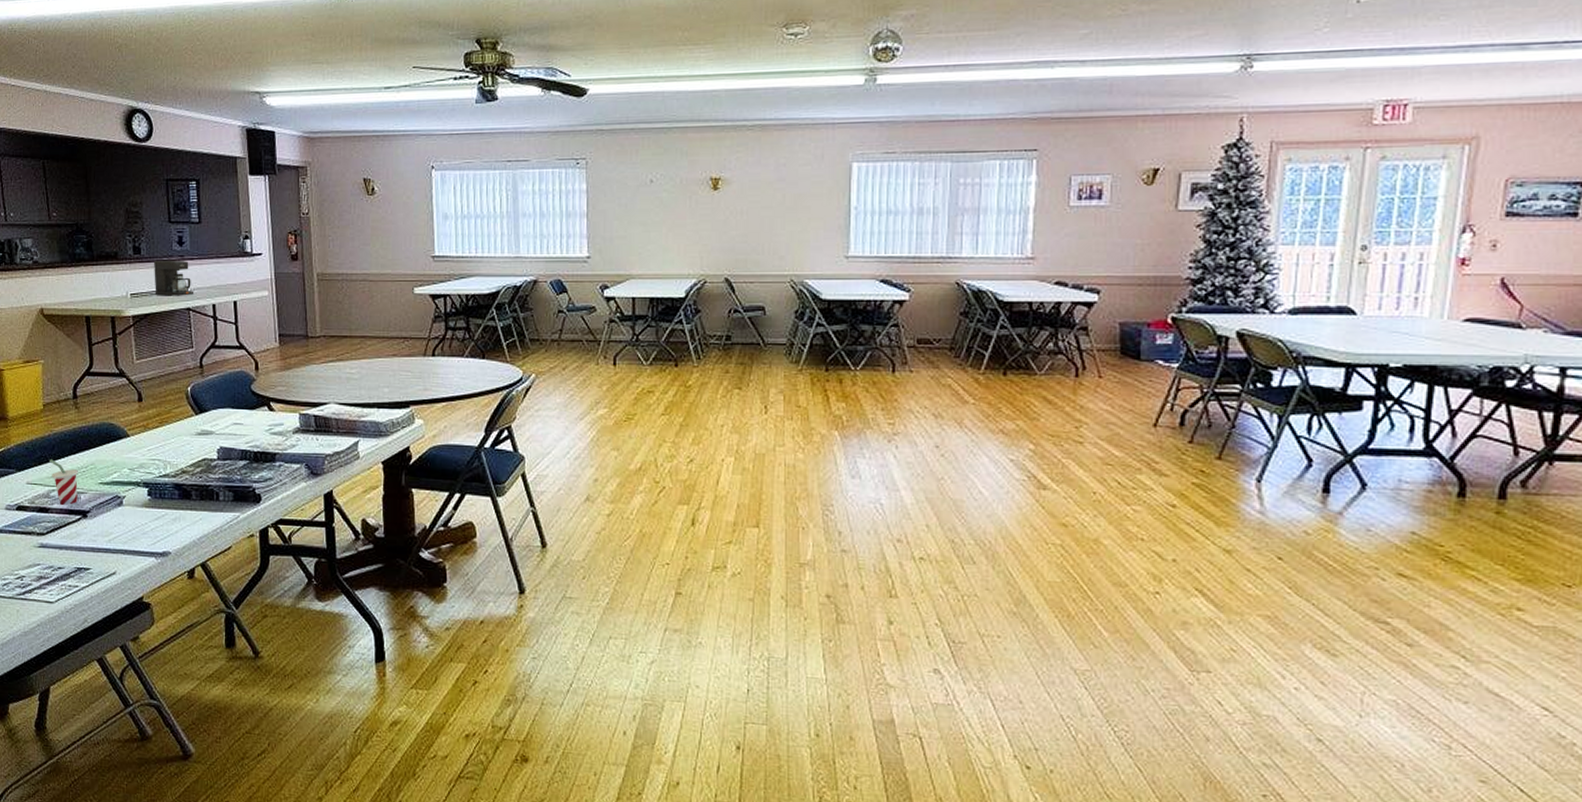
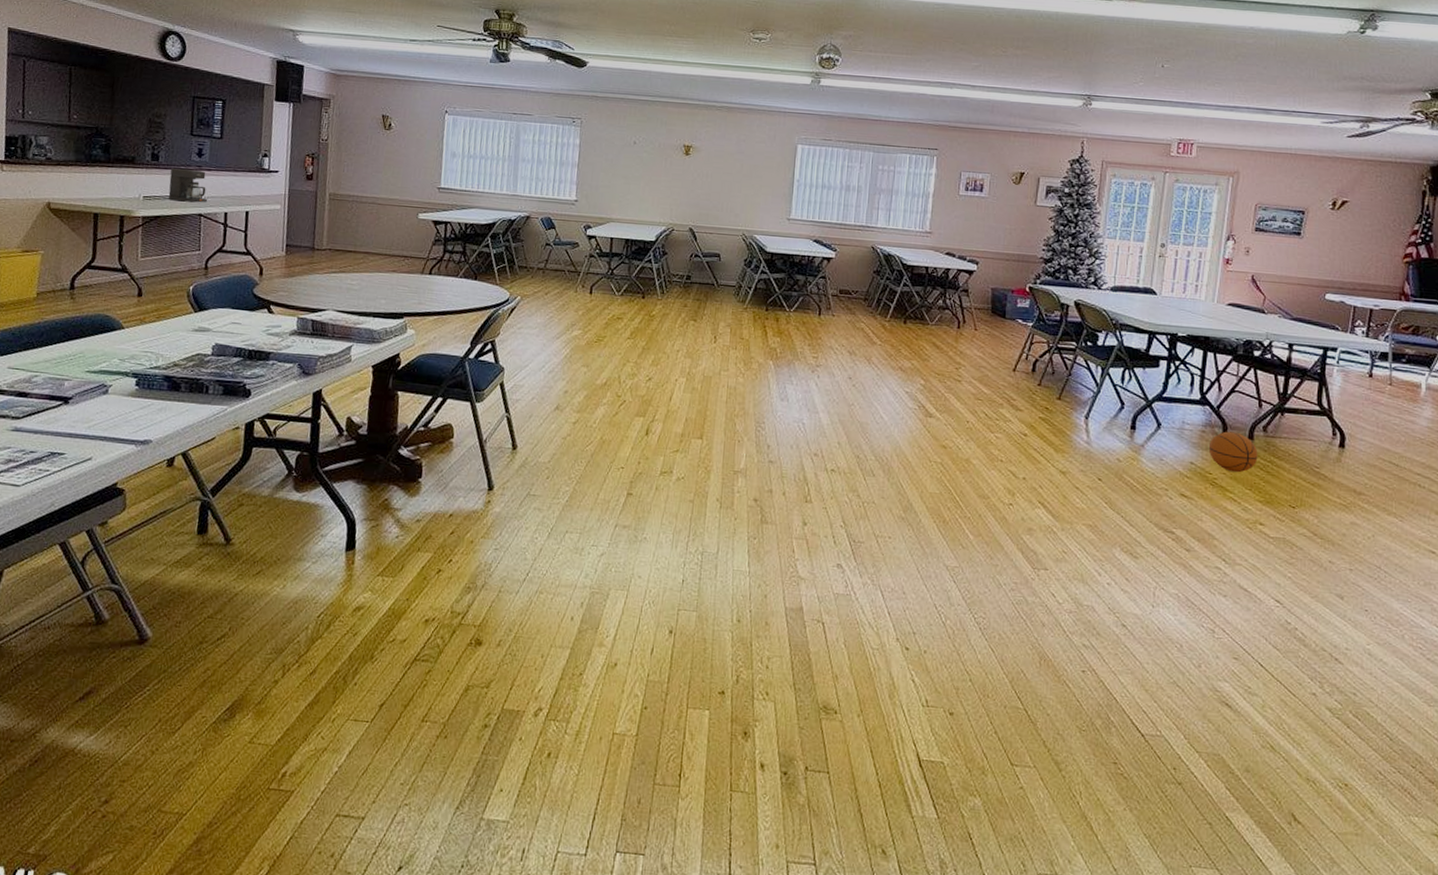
beverage cup: present [49,459,78,506] -> none [35,345,66,392]
basketball: none [1438,489,1514,544] -> present [1208,431,1258,473]

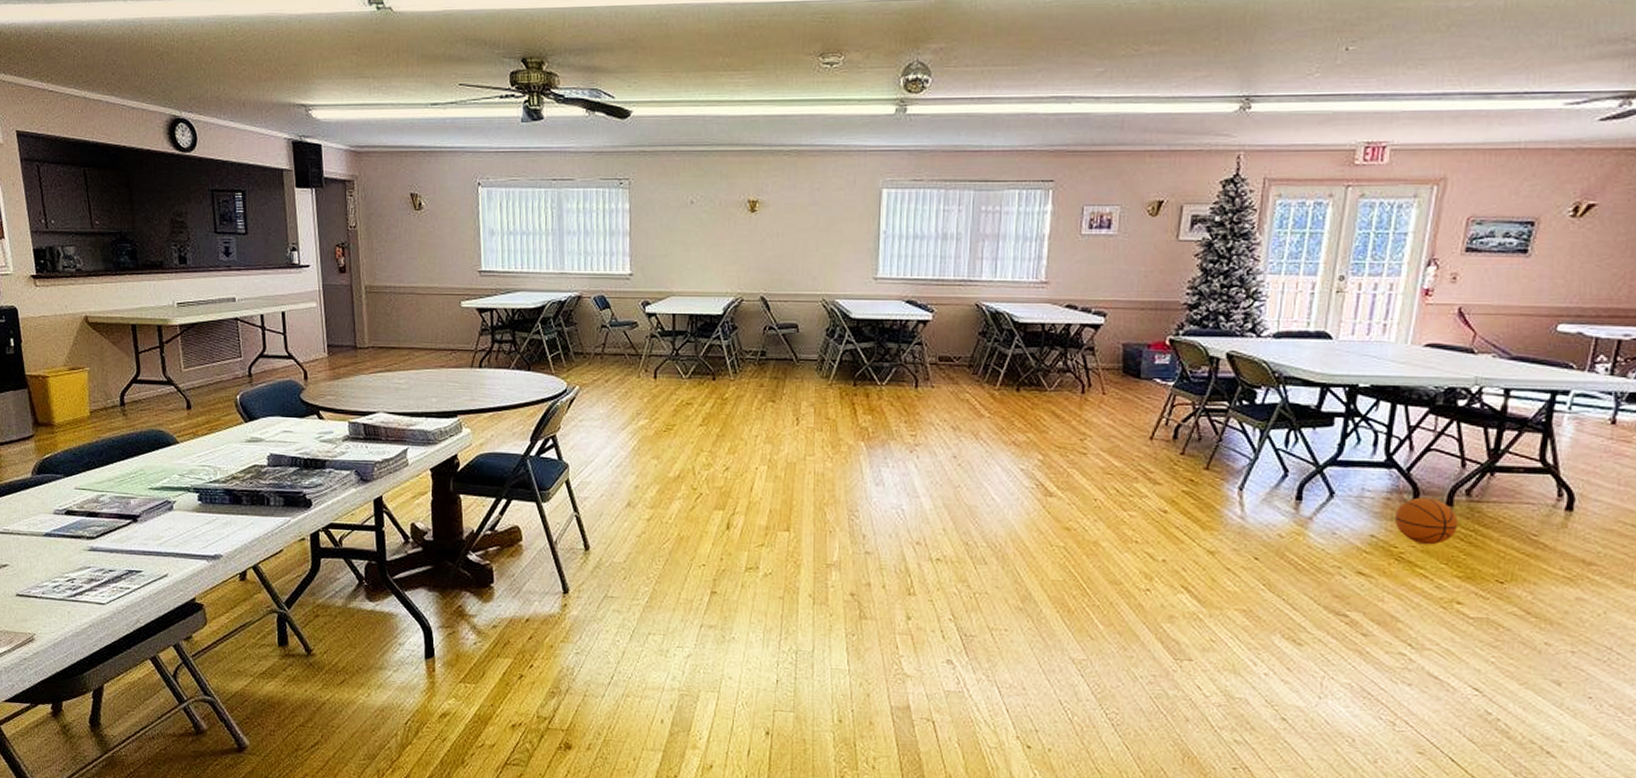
coffee maker: present [168,168,208,203] -> none [200,270,242,306]

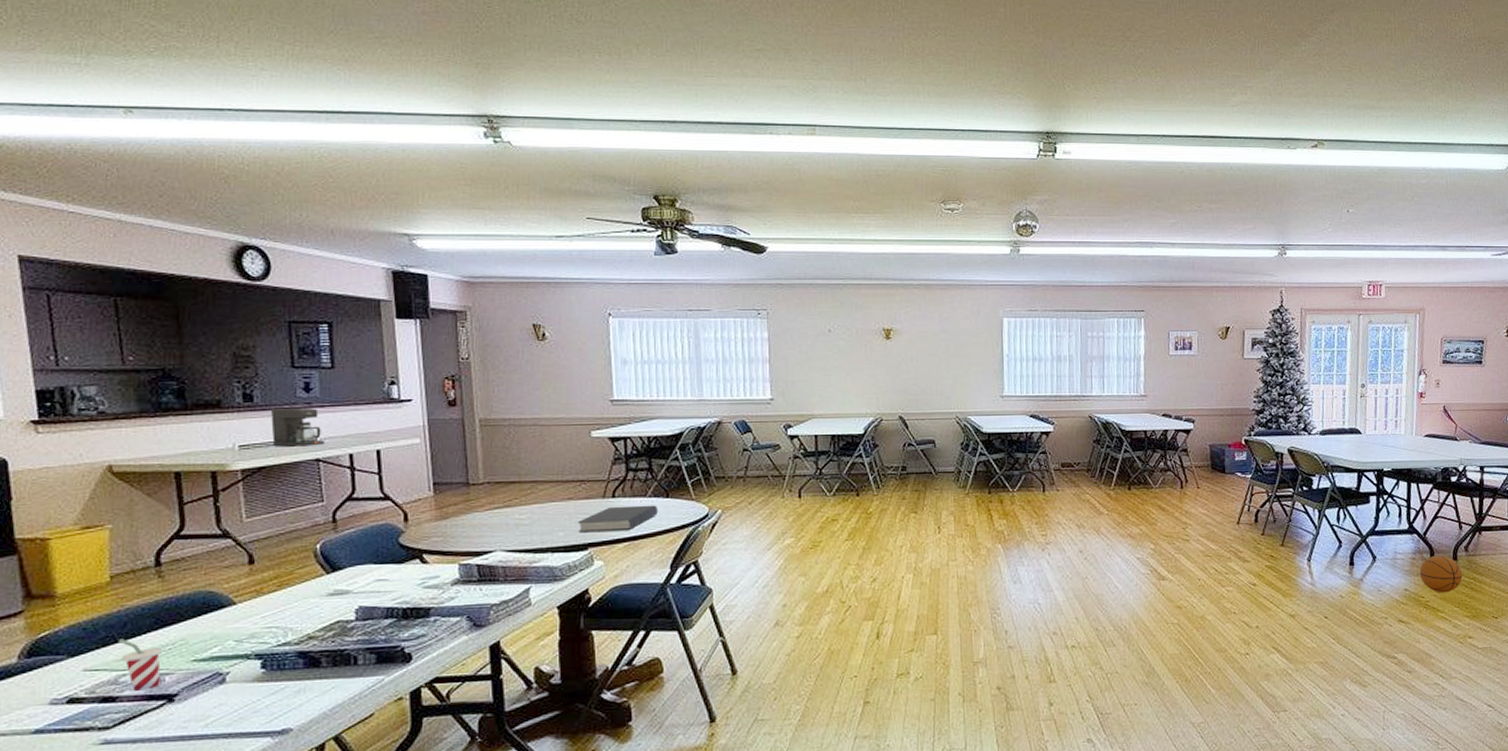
beverage cup: none [97,465,127,511] -> present [117,638,162,692]
coffee maker: none [200,270,242,306] -> present [271,407,326,447]
book: none [449,376,521,401] -> present [578,505,659,533]

